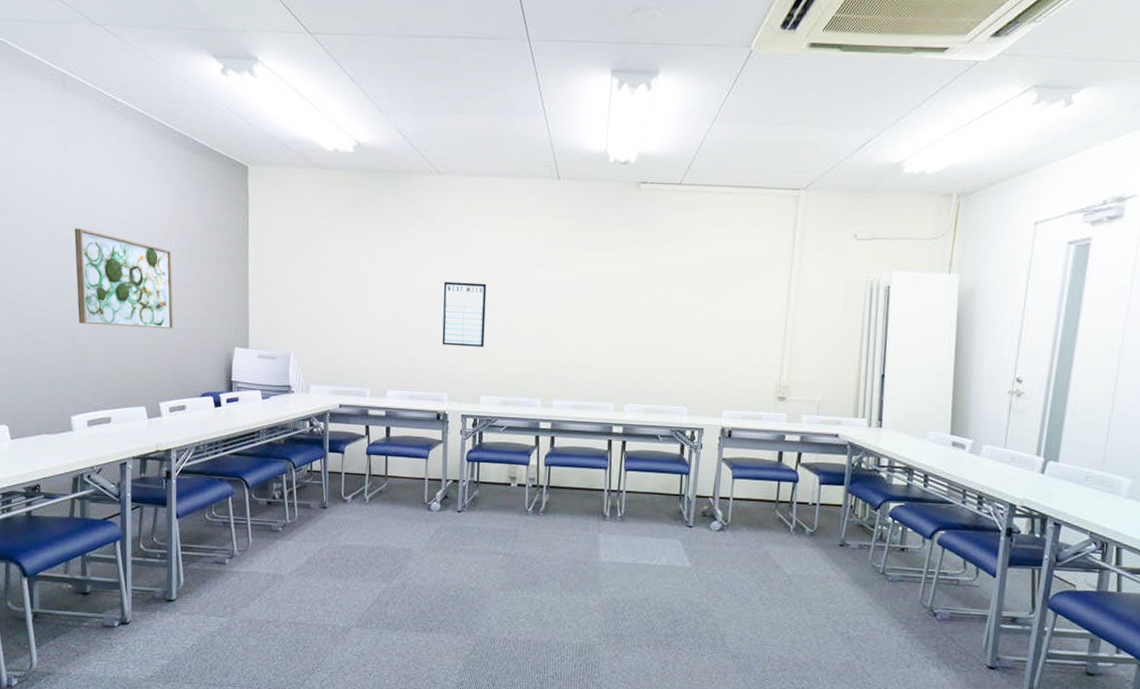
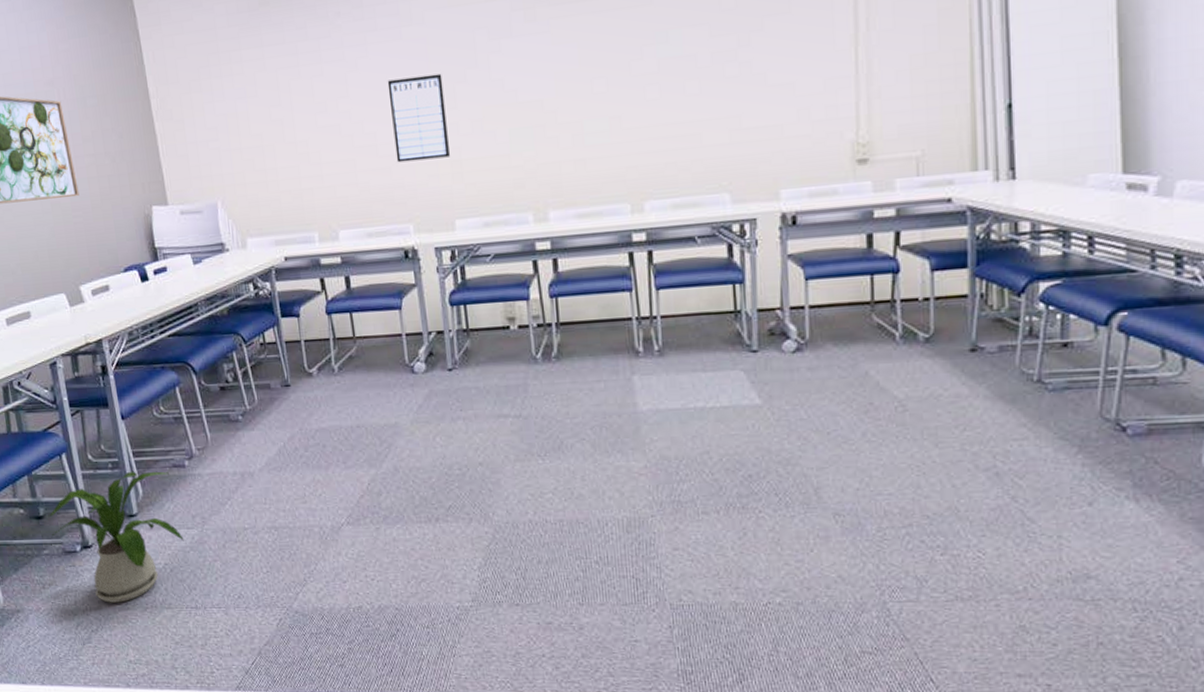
house plant: none [93,562,213,675] -> present [48,471,184,603]

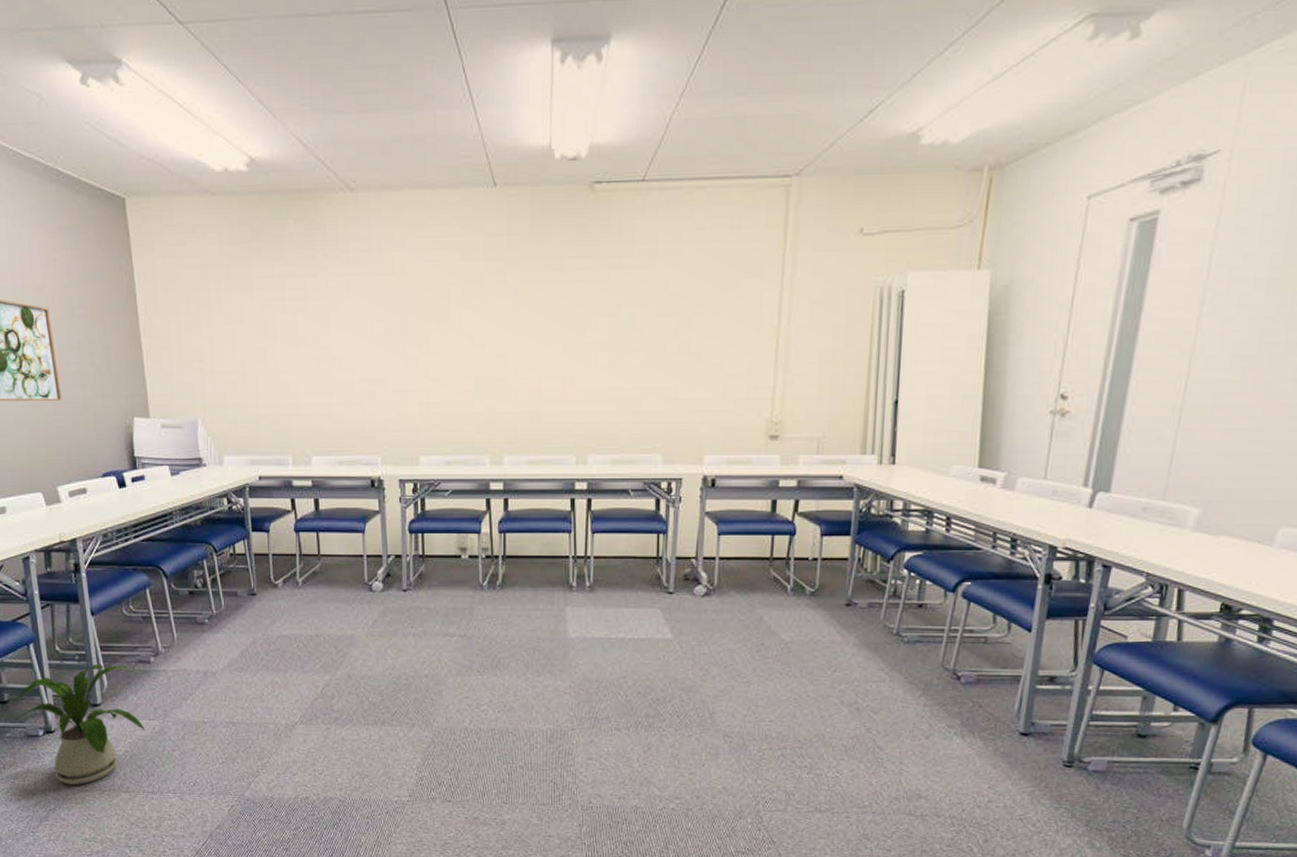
writing board: present [387,73,451,163] -> none [366,322,420,399]

